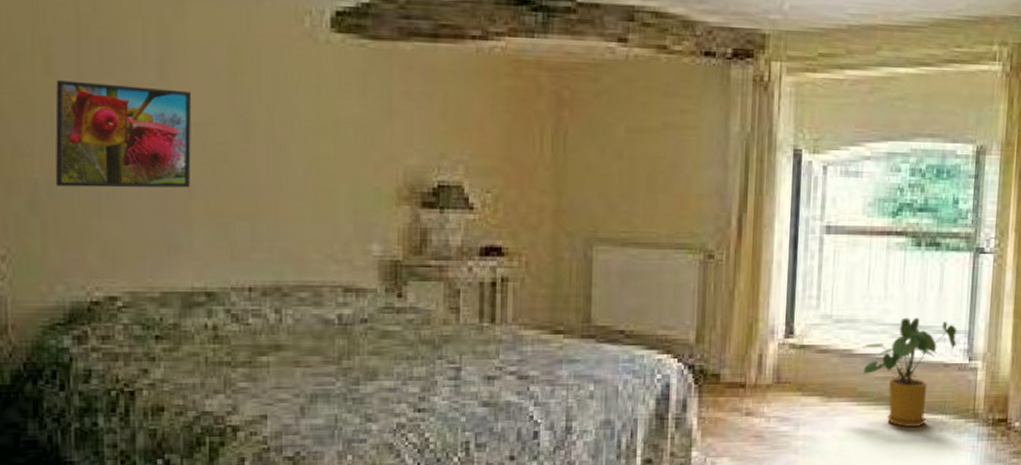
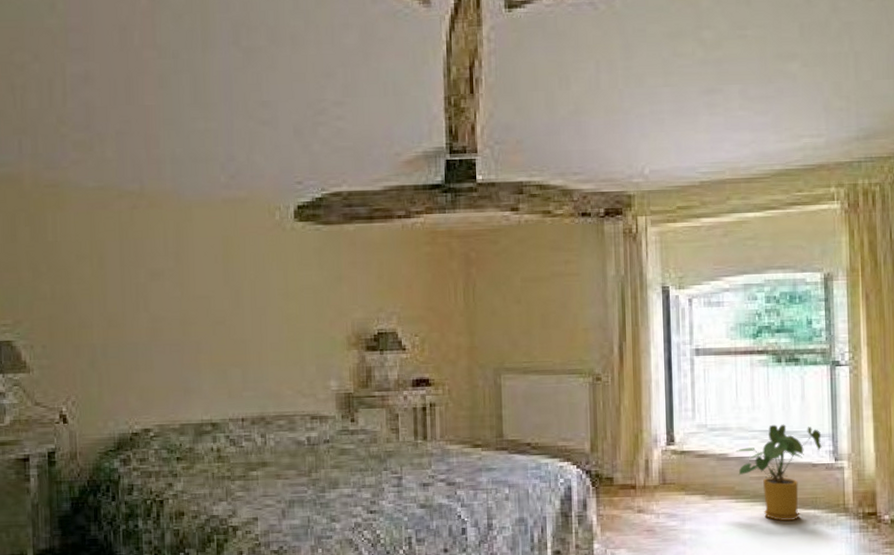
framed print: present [55,80,192,188] -> none [107,271,199,349]

